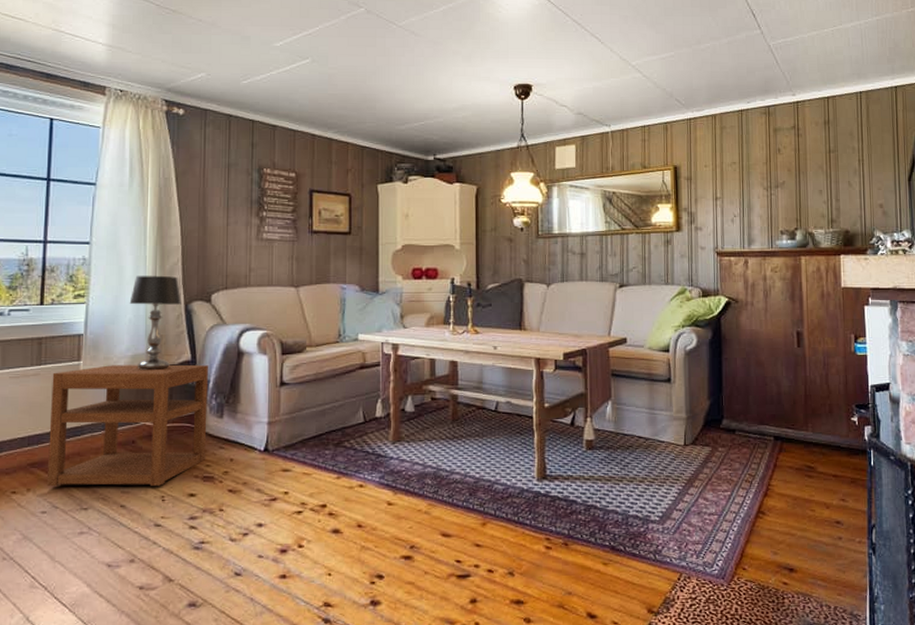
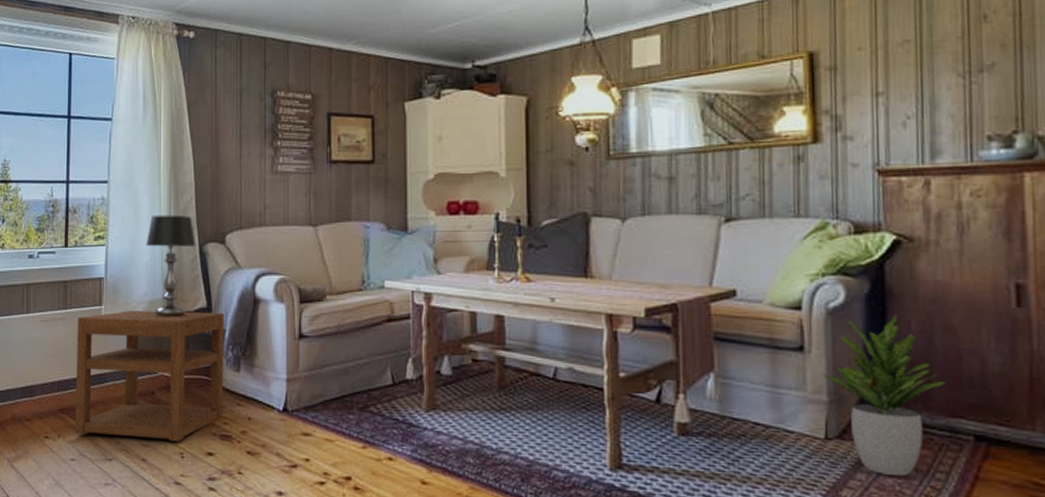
potted plant: none [682,354,758,469] -> present [822,315,946,477]

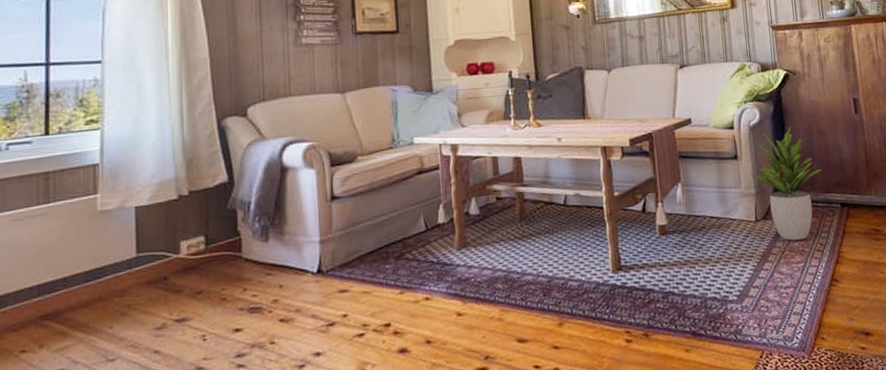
nightstand: present [75,311,225,441] -> none [63,185,251,340]
table lamp: present [146,215,196,318] -> none [152,91,213,198]

